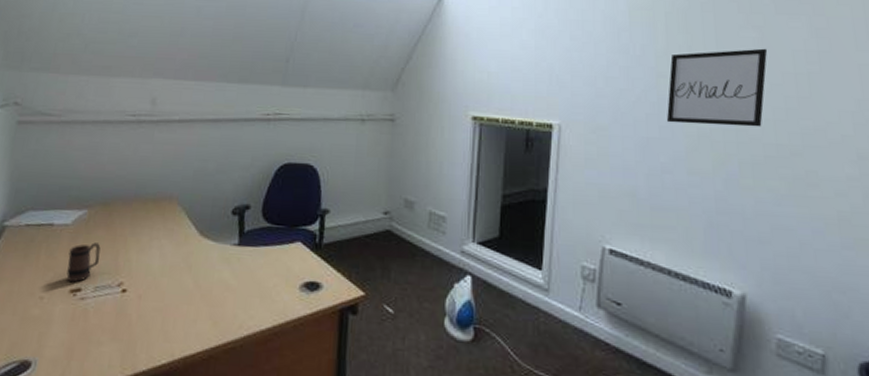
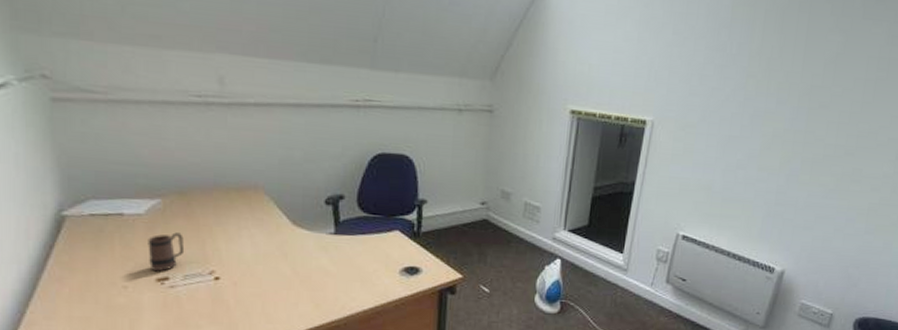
wall art: present [666,48,768,127] -> none [748,53,848,129]

